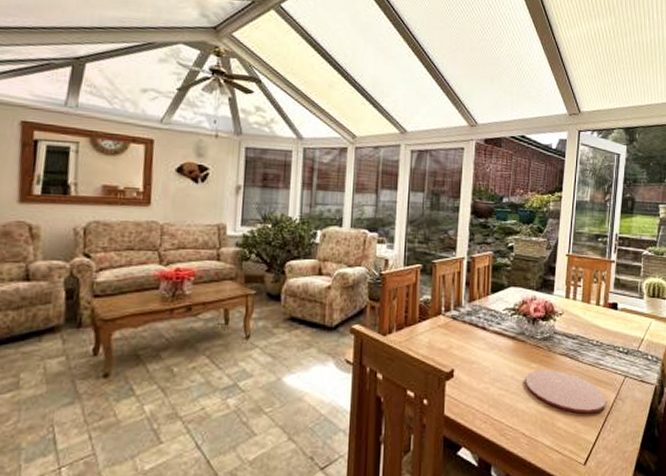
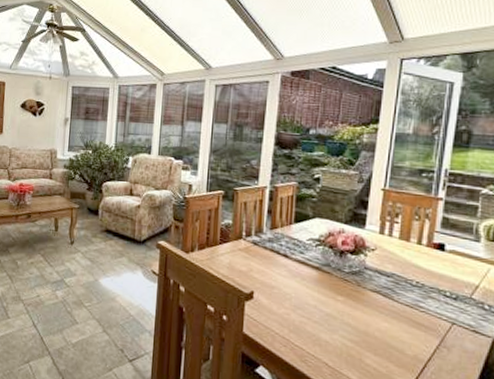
plate: present [525,370,606,414] -> none [329,302,427,357]

